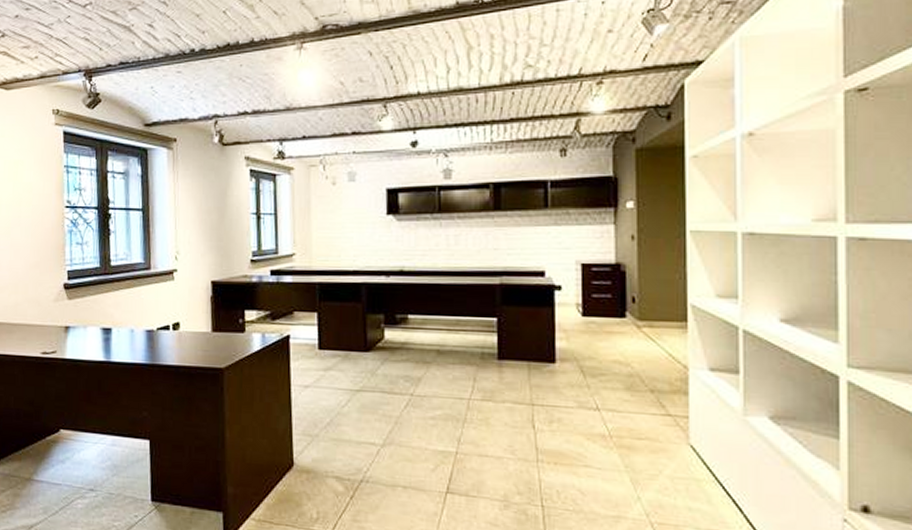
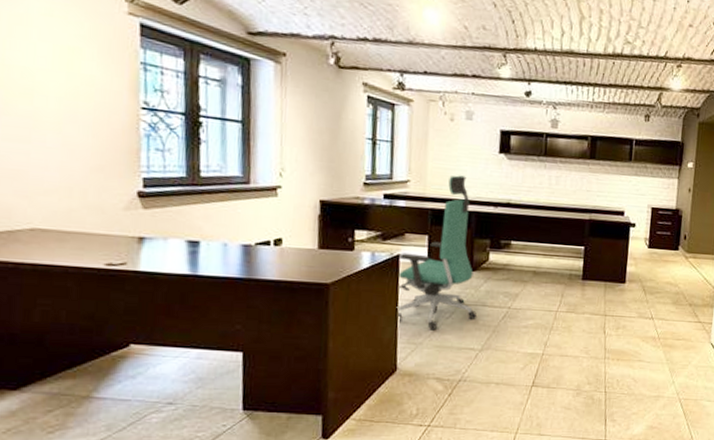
chair: none [288,243,375,421] -> present [396,175,477,331]

